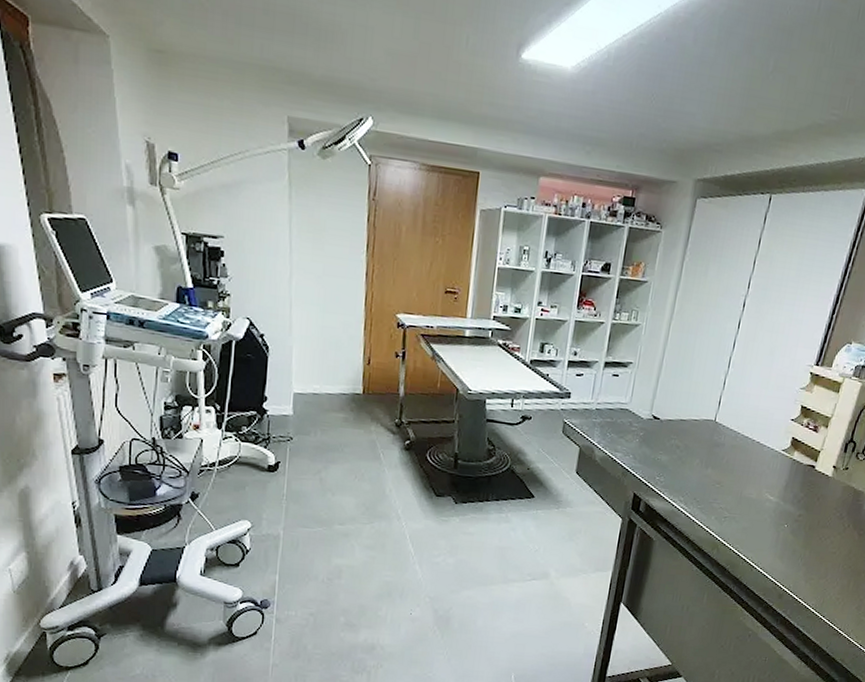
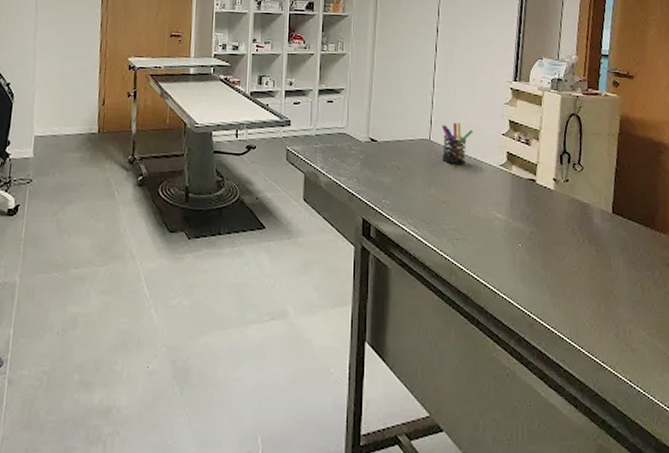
pen holder: none [724,404,762,448] -> present [442,122,473,165]

